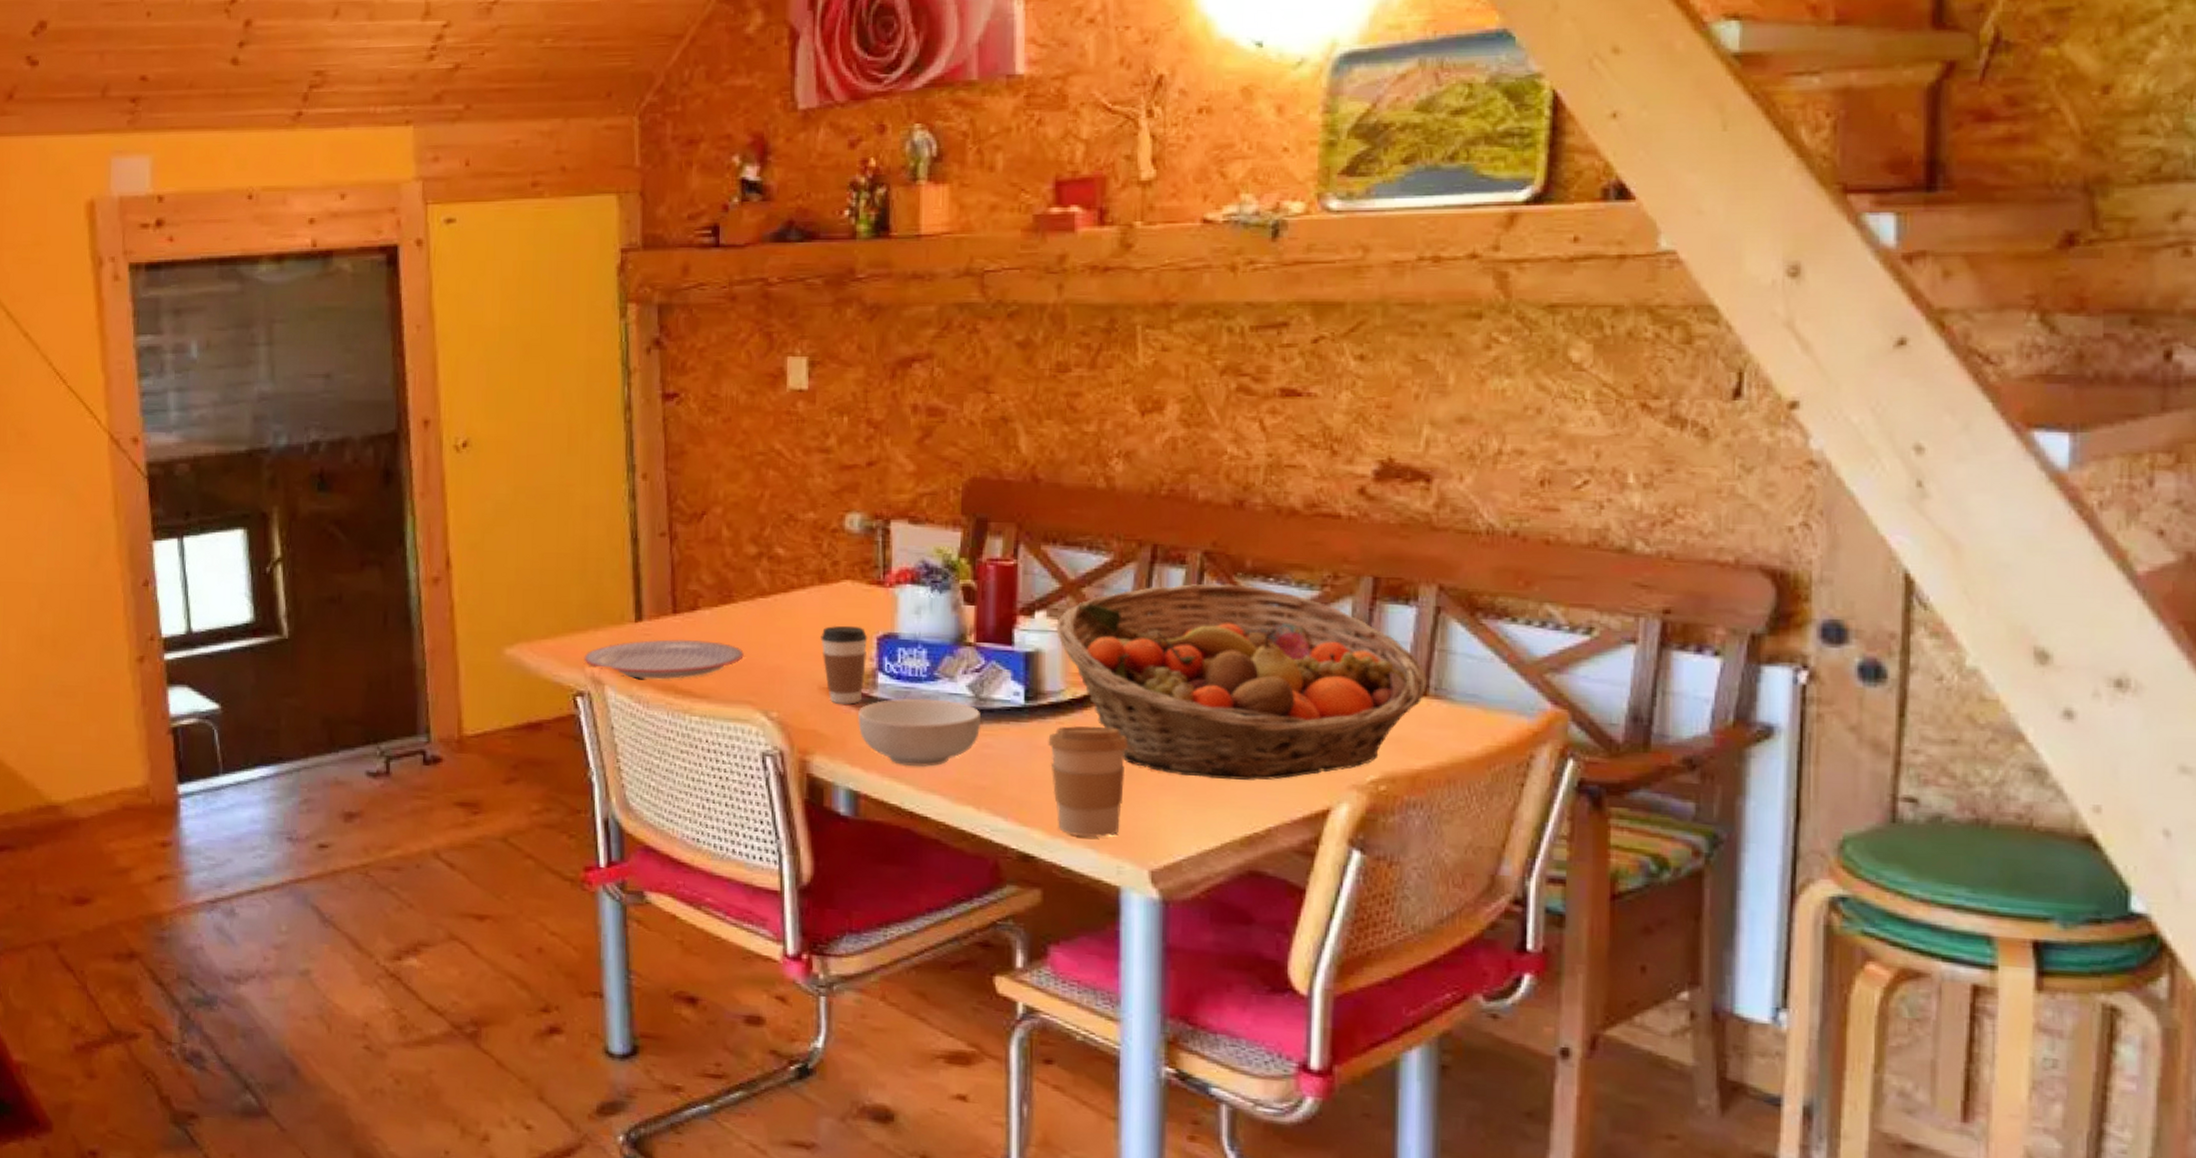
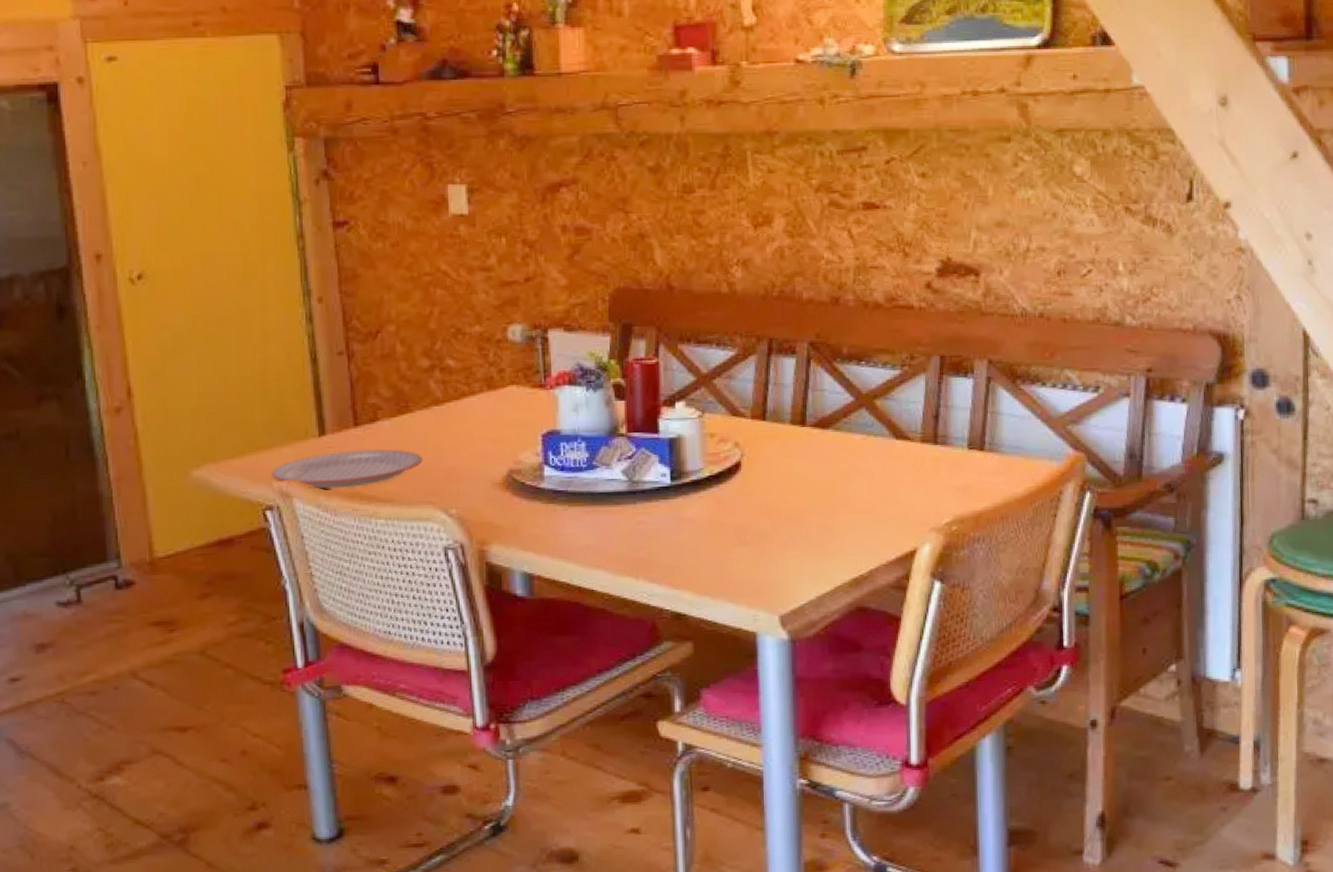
coffee cup: present [821,625,868,705] -> none [491,425,534,498]
cereal bowl: present [858,698,981,767] -> none [528,486,636,546]
coffee cup: present [1048,725,1129,837] -> none [692,497,758,593]
fruit basket: present [1056,583,1428,780] -> none [694,368,984,533]

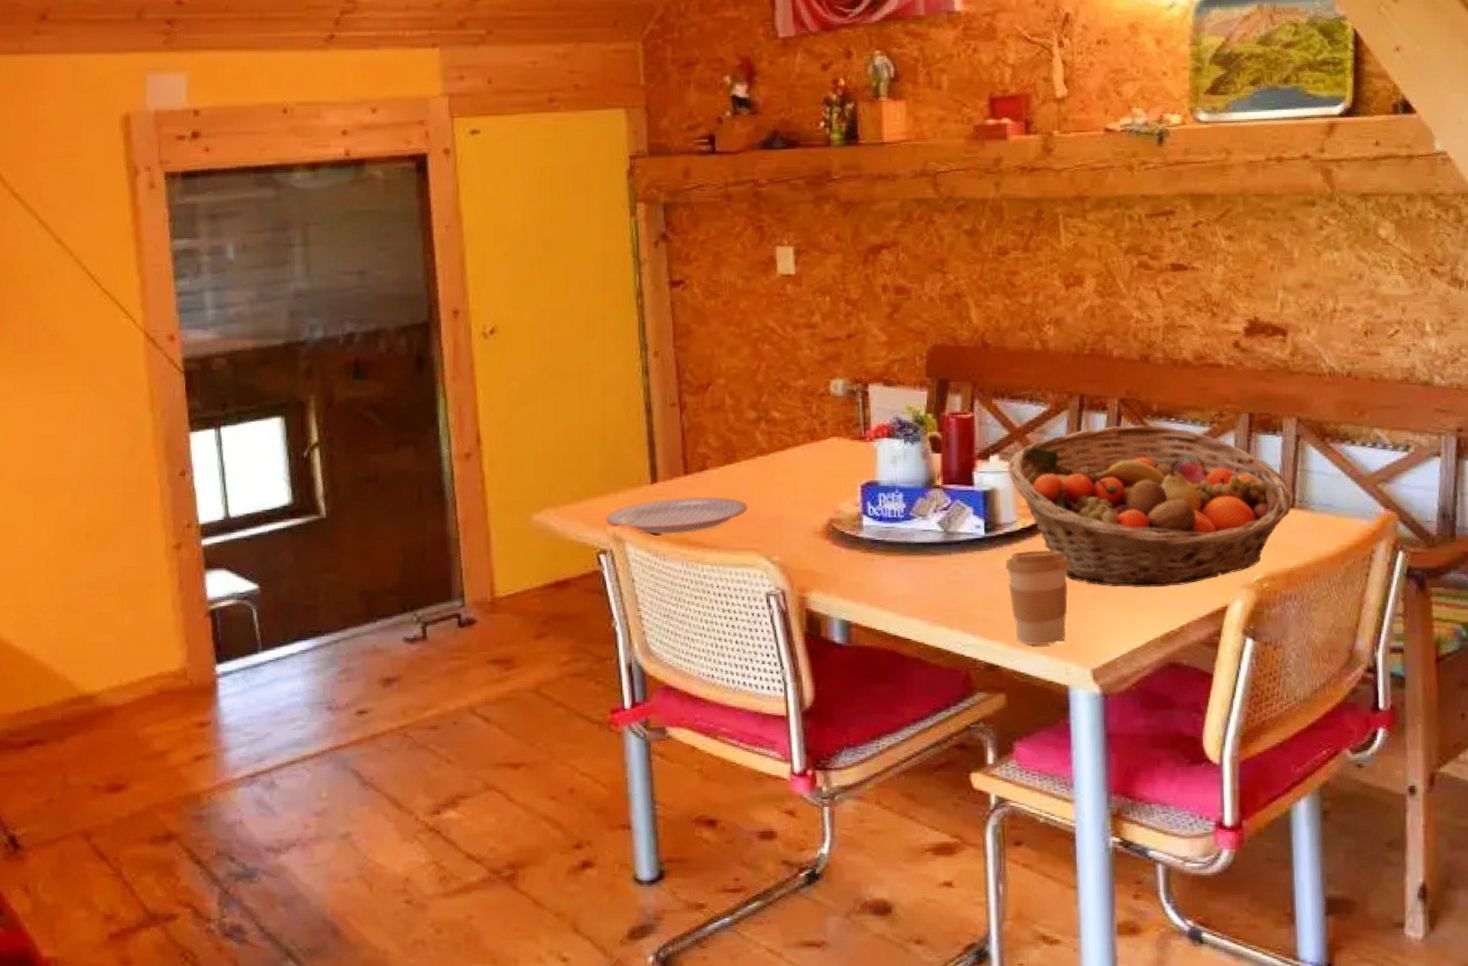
coffee cup: none [692,497,758,593] -> present [1005,550,1070,645]
fruit basket: none [694,368,984,533] -> present [1007,424,1294,588]

